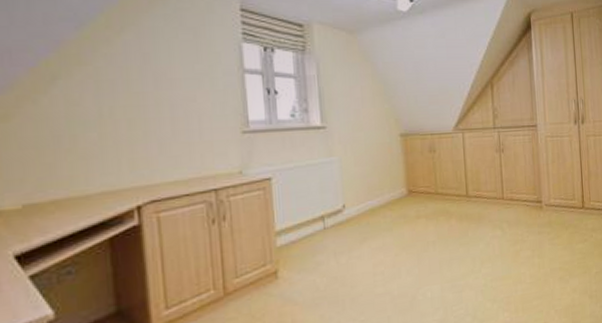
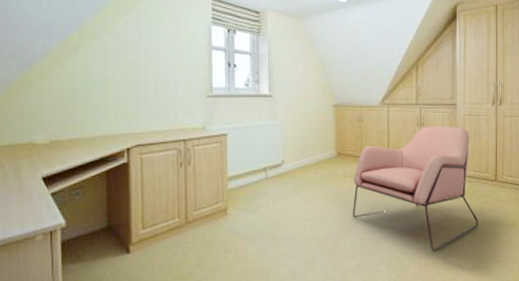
armchair: none [429,150,569,295] -> present [352,126,479,252]

